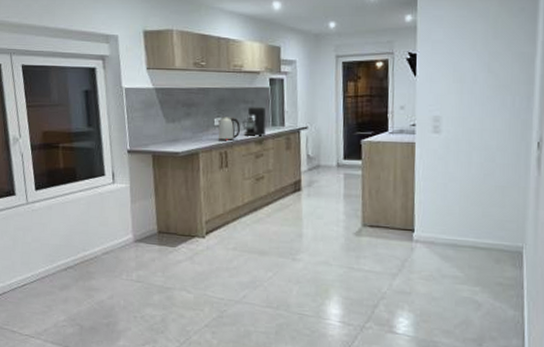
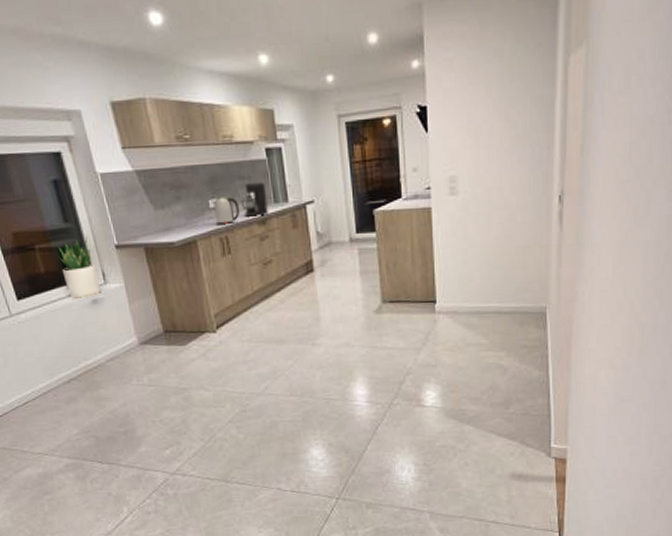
planter: none [76,140,109,194] -> present [57,236,101,299]

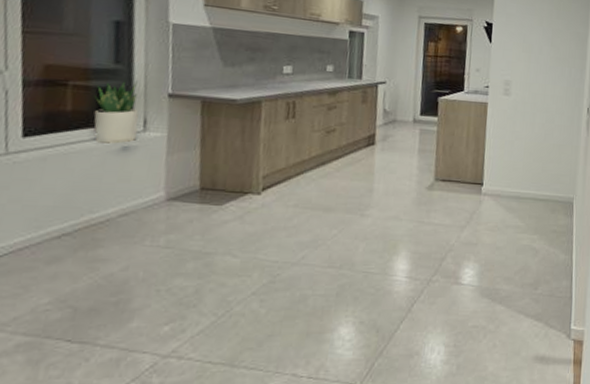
kettle: present [212,196,239,226] -> none [285,65,313,92]
coffee maker: present [241,181,268,217] -> none [315,57,343,89]

